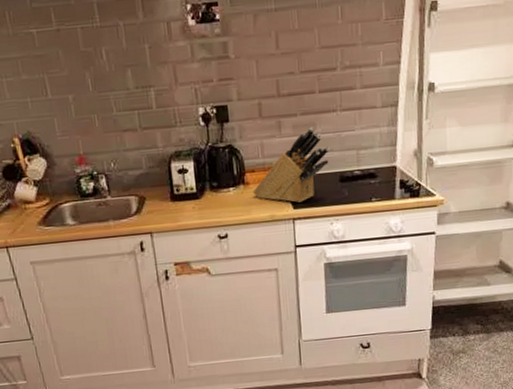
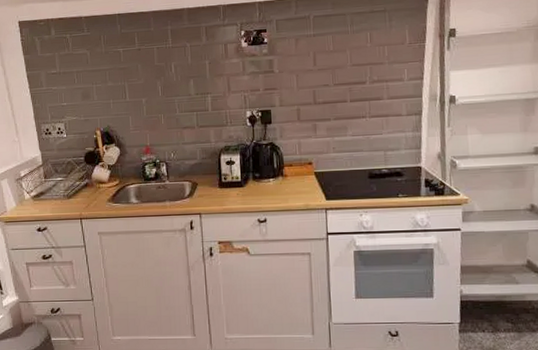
knife block: present [253,126,330,203] -> none [290,130,359,194]

